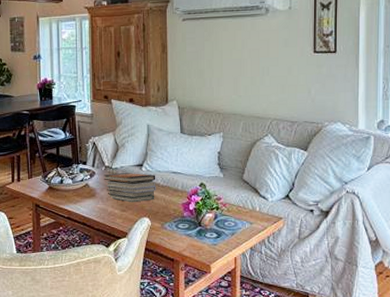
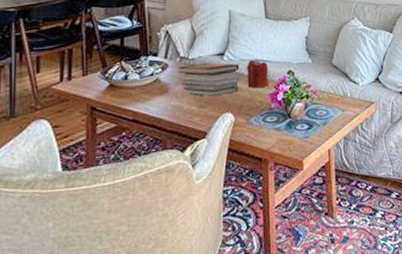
candle: none [163,170,182,197] -> present [247,58,268,88]

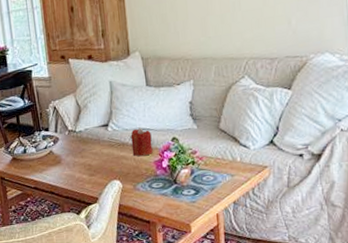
book stack: present [178,63,240,97] -> none [67,133,125,166]

